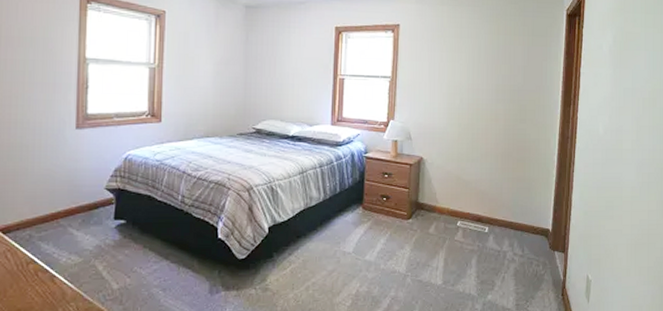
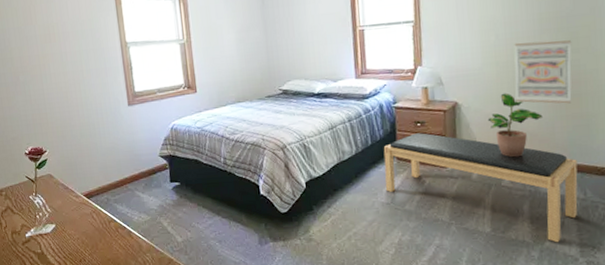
bench: none [348,184,518,296] -> present [383,133,578,243]
potted plant: none [447,153,493,214] -> present [487,93,543,158]
wall art: none [471,109,521,168] -> present [514,40,572,104]

